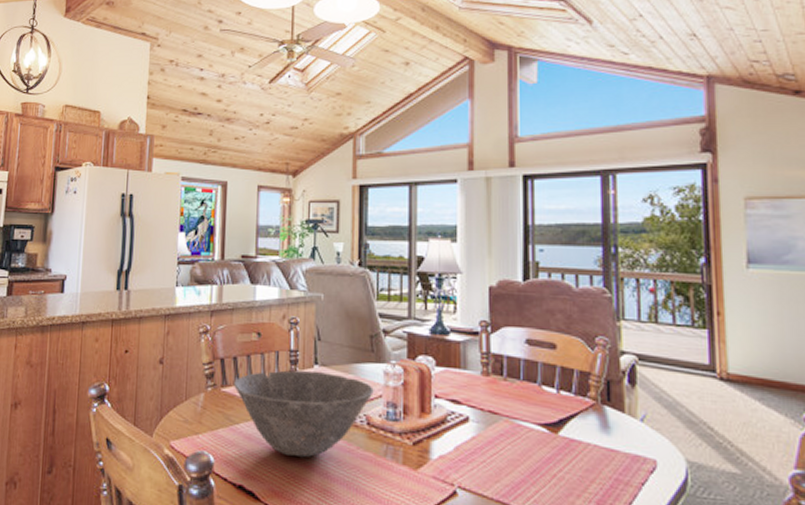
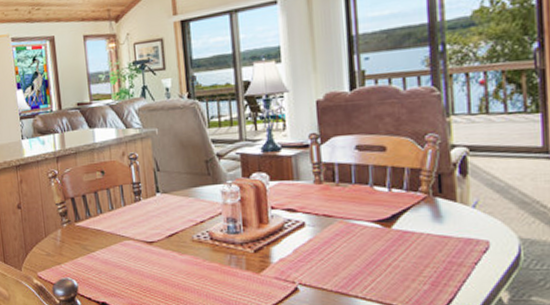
bowl: present [233,370,374,457] -> none [85,198,214,274]

